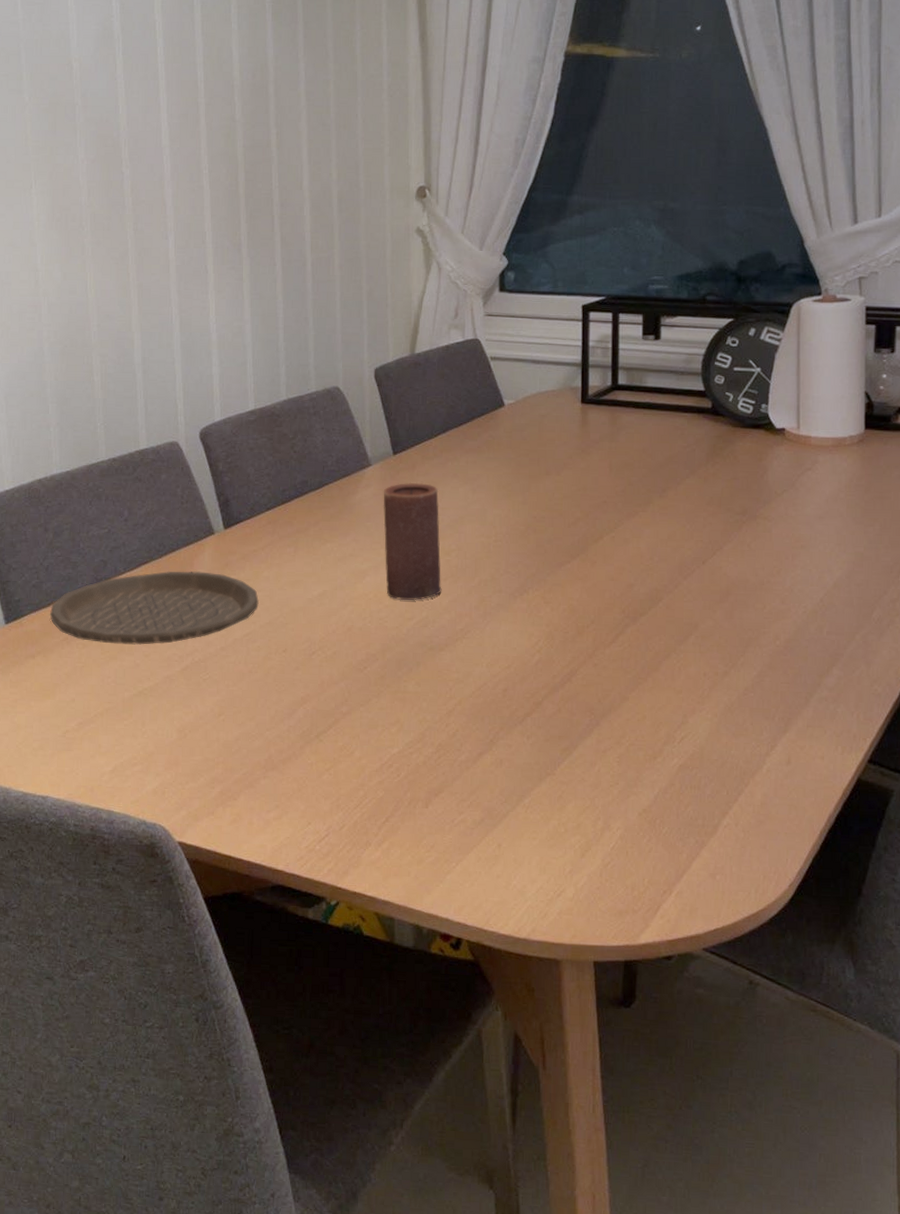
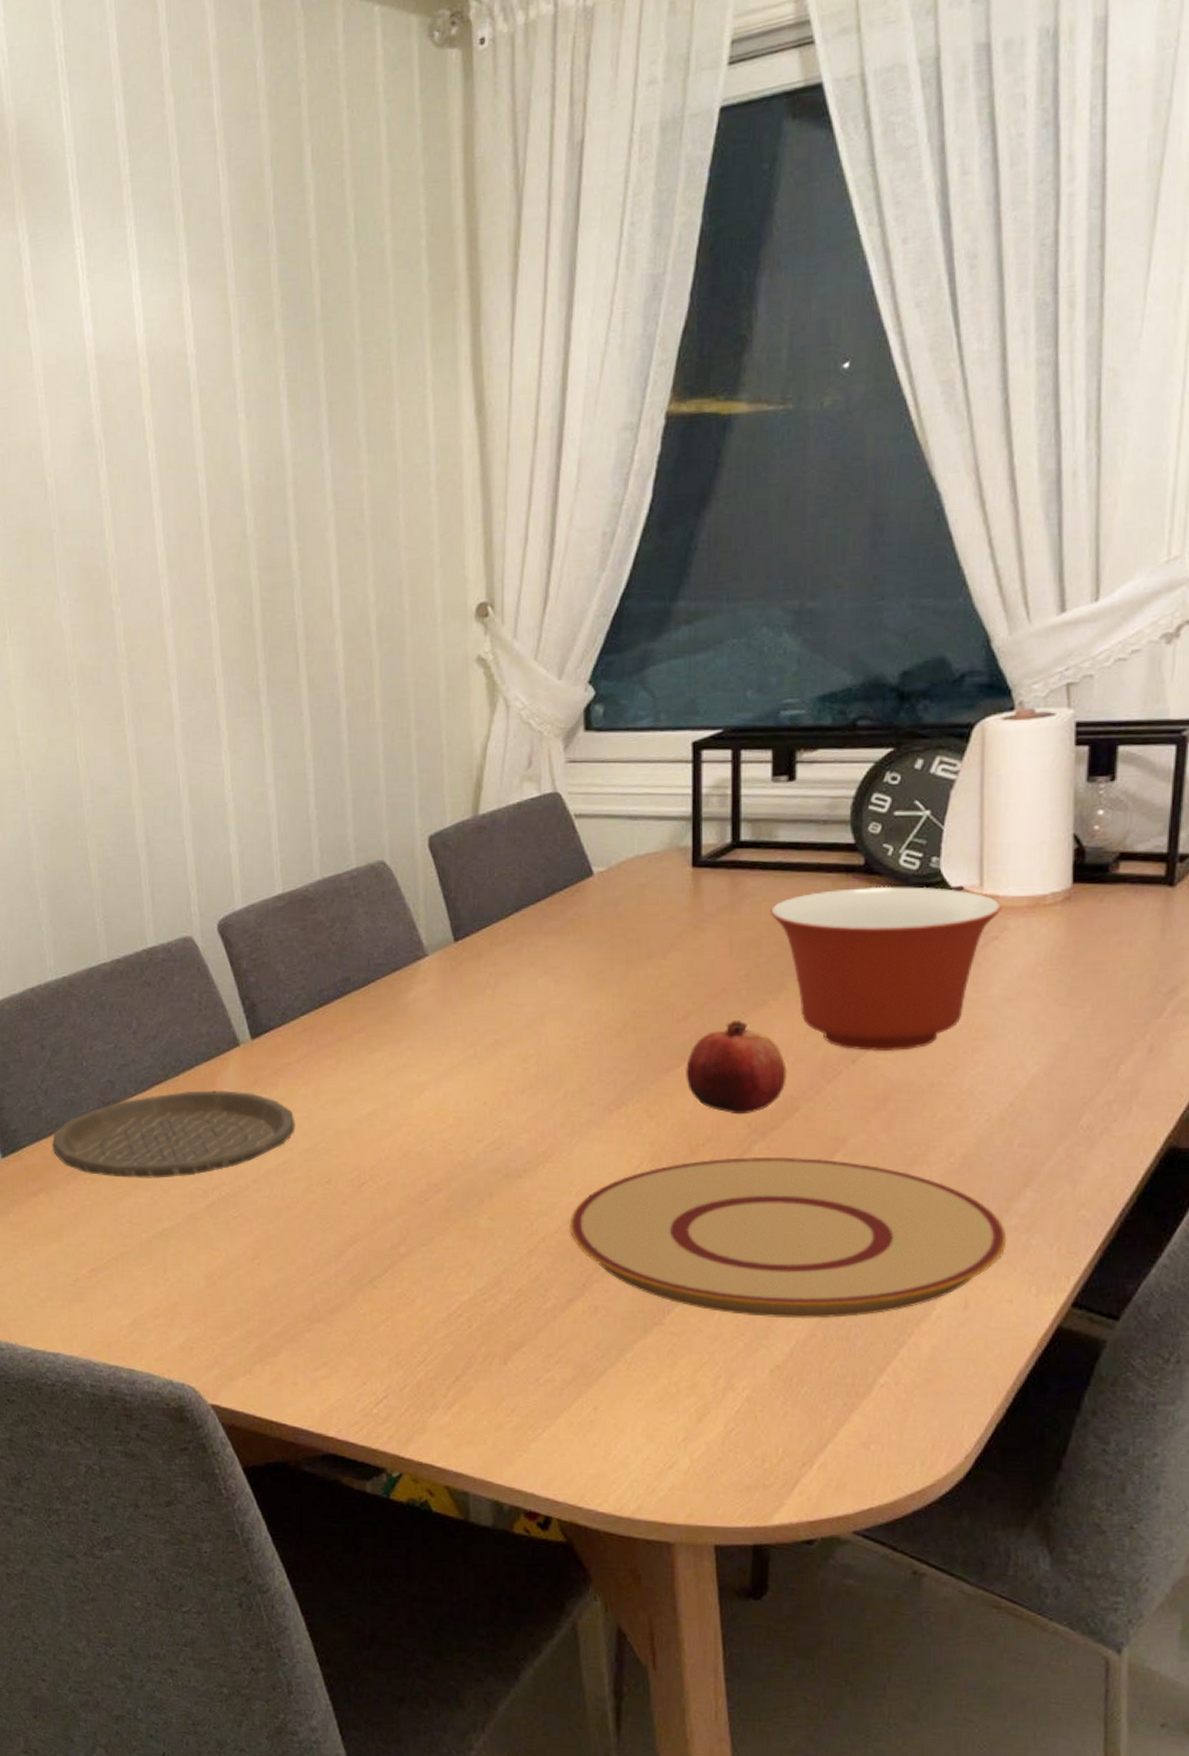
candle: present [383,482,442,601] -> none [443,974,519,1119]
plate: none [481,637,819,771] -> present [569,1156,1007,1319]
fruit: none [575,527,653,603] -> present [686,1020,787,1115]
mixing bowl: none [641,425,814,555] -> present [770,886,1002,1051]

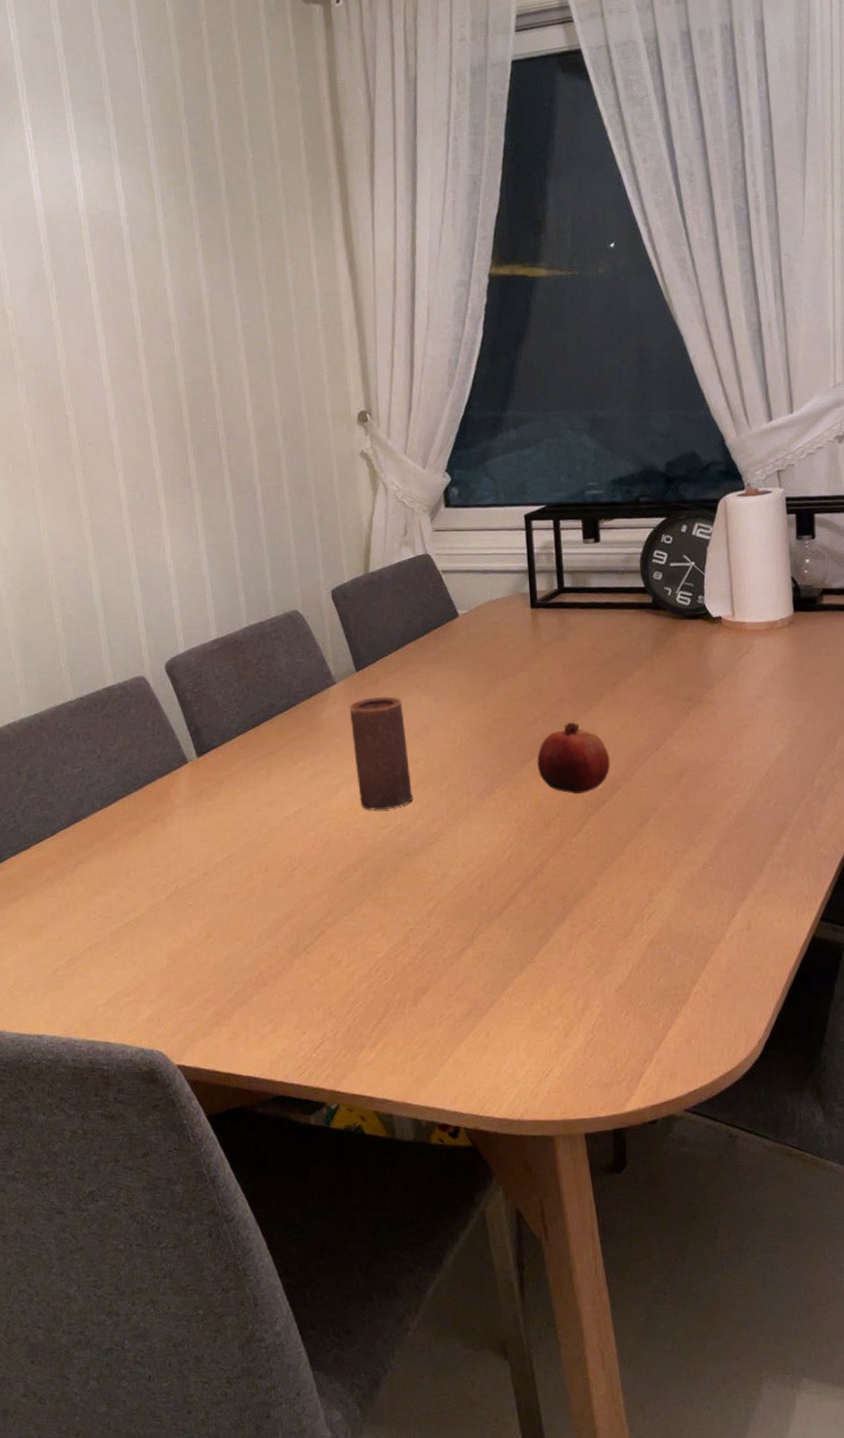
plate: present [51,1090,295,1179] -> none [30,800,237,880]
candle: none [443,974,519,1119] -> present [349,696,413,811]
plate: present [569,1156,1007,1319] -> none [458,823,773,949]
mixing bowl: present [770,886,1002,1051] -> none [589,617,749,740]

